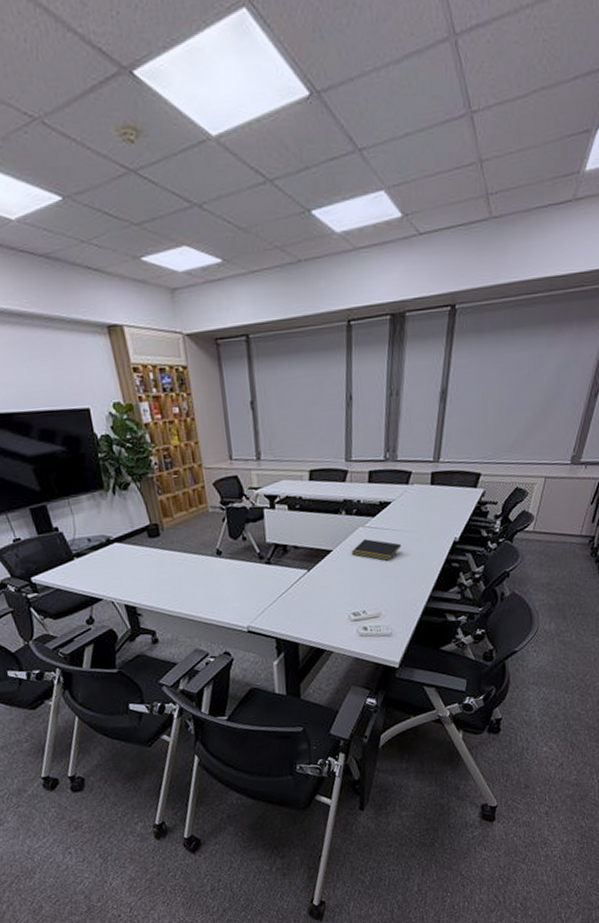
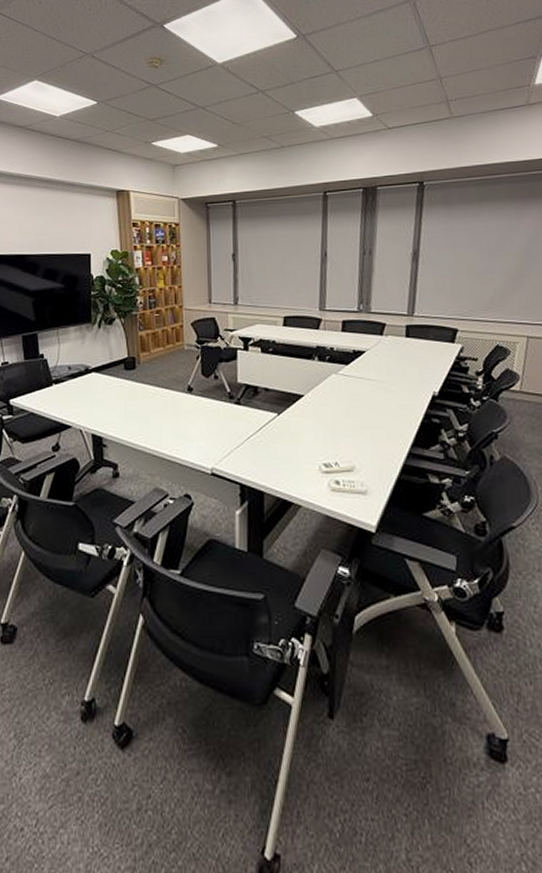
notepad: present [351,539,402,561] -> none [323,387,377,410]

